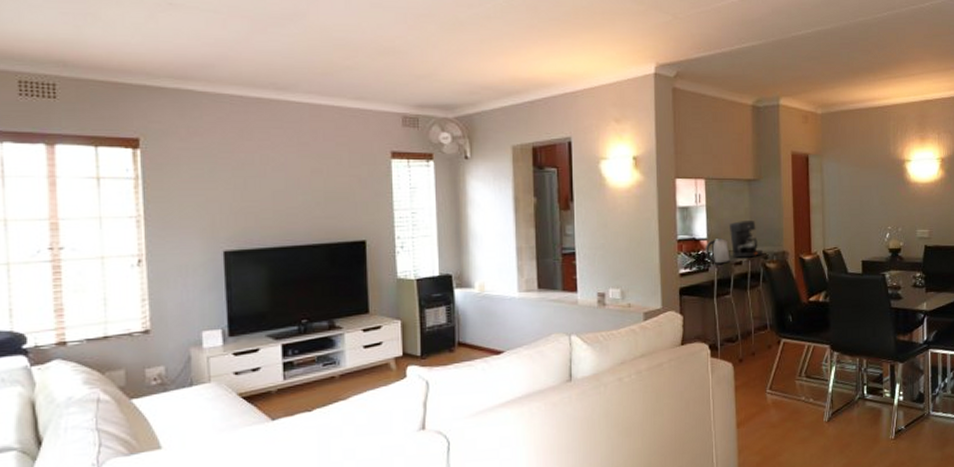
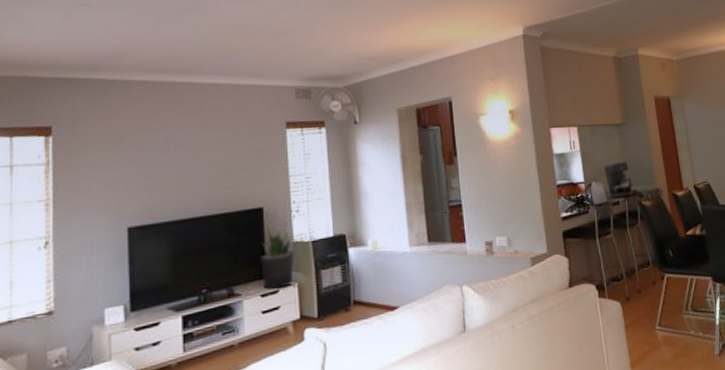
planter: none [361,261,398,325] -> present [259,227,295,290]

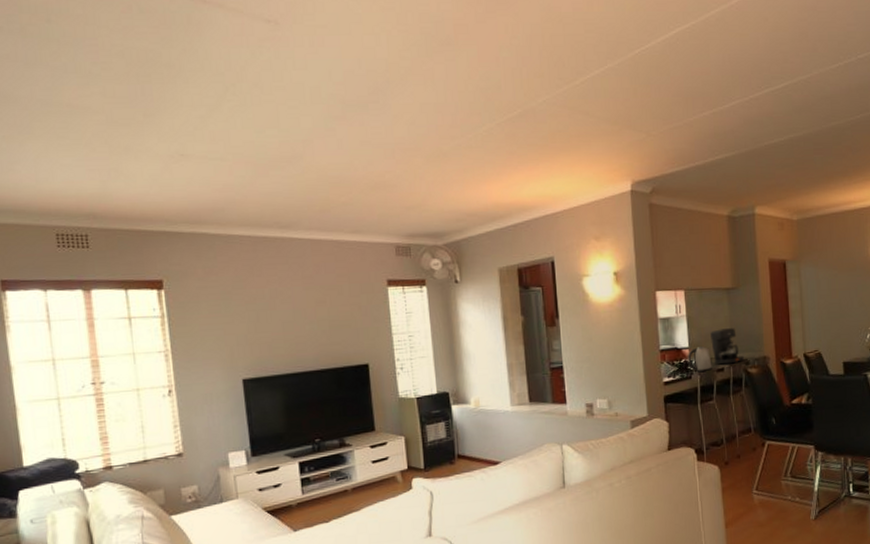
planter: present [259,227,295,290] -> none [367,383,401,441]

